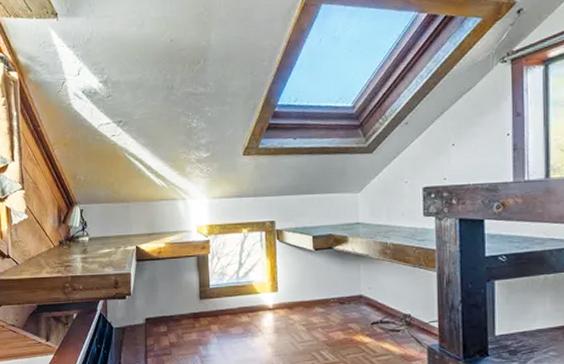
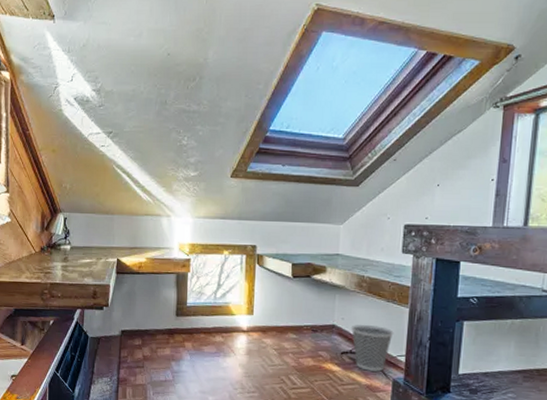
wastebasket: none [378,293,424,340] -> present [351,325,394,372]

